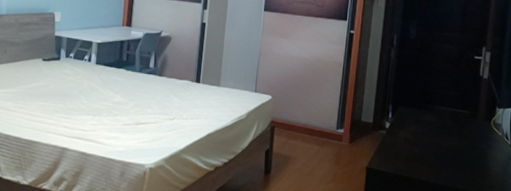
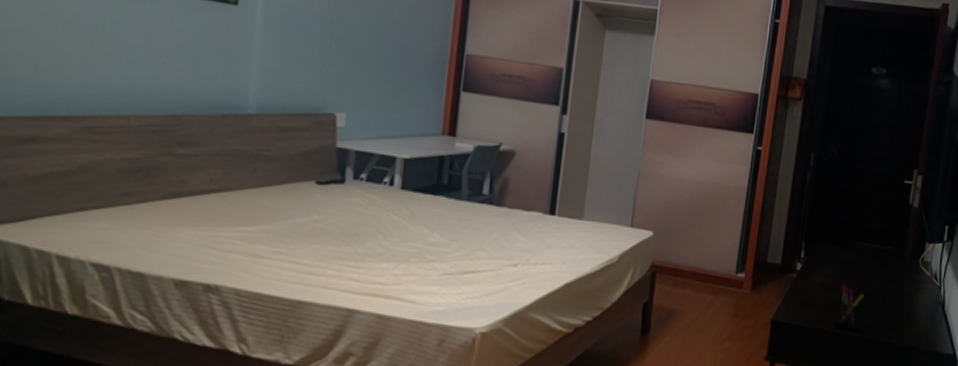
pen holder: none [421,140,444,178] -> present [837,284,864,330]

